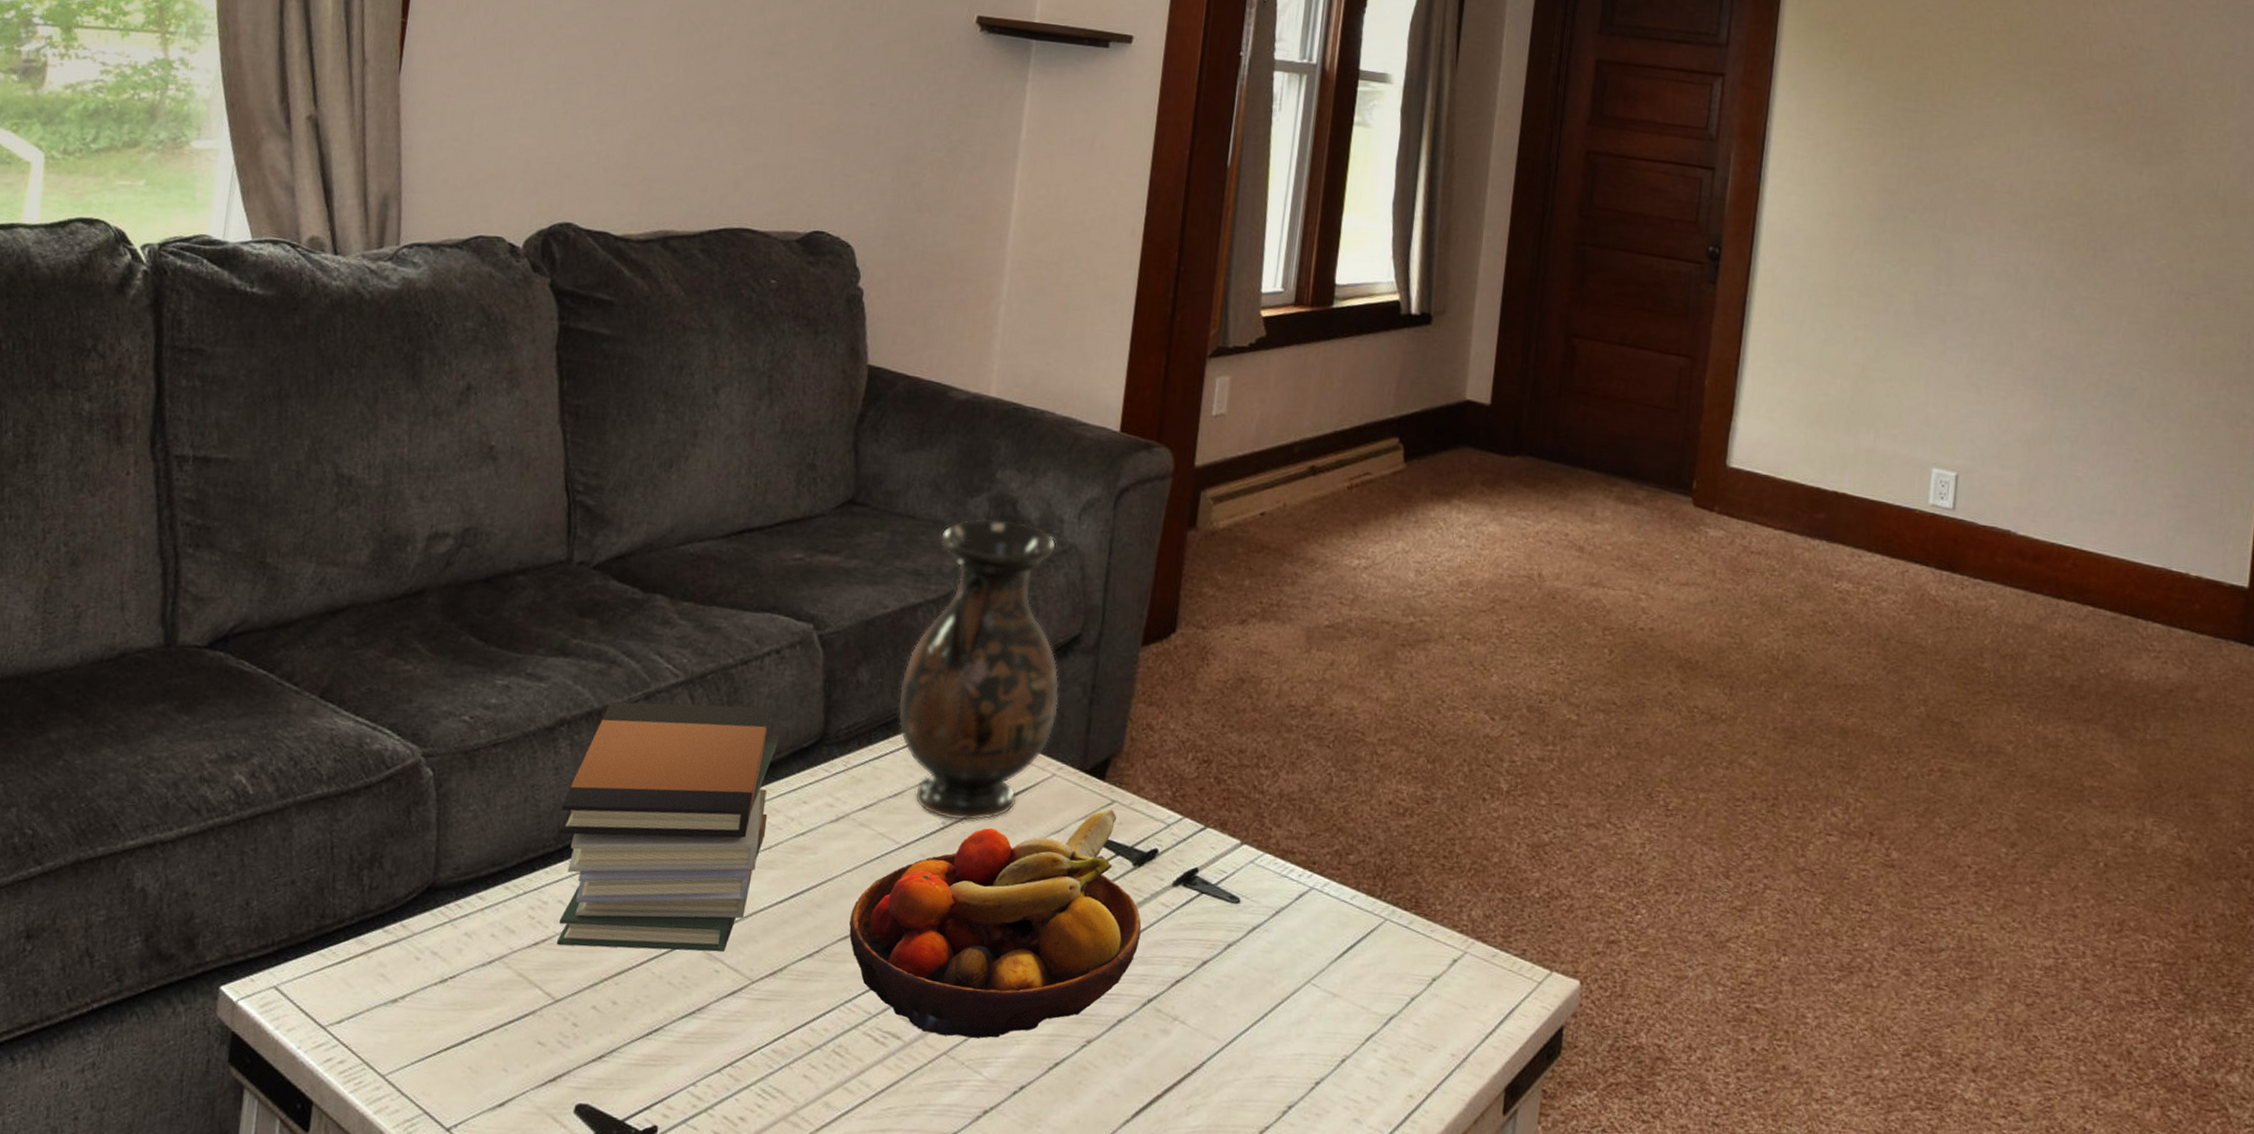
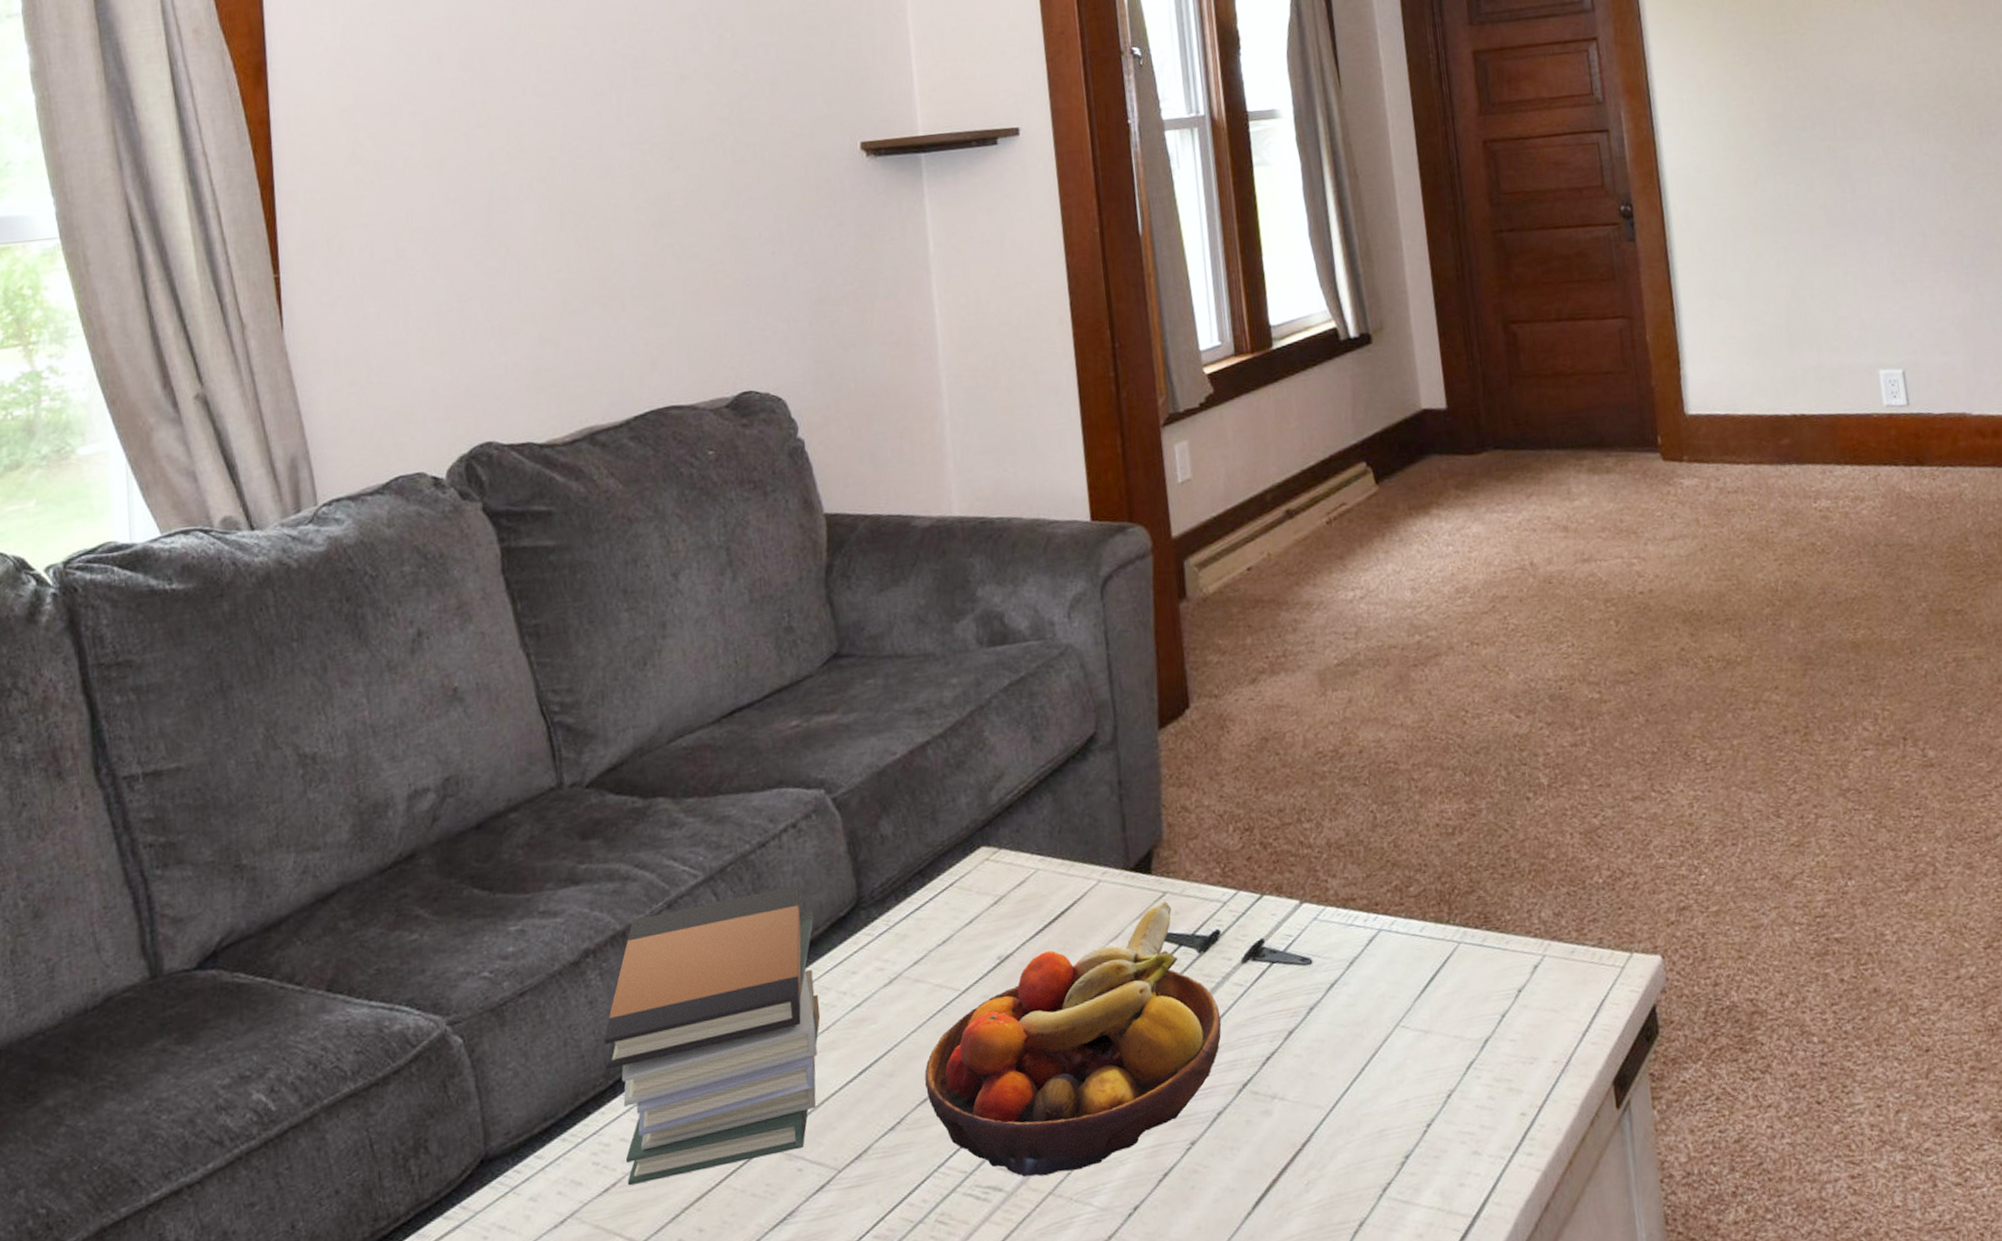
vase: present [898,518,1060,821] -> none [925,635,1090,954]

